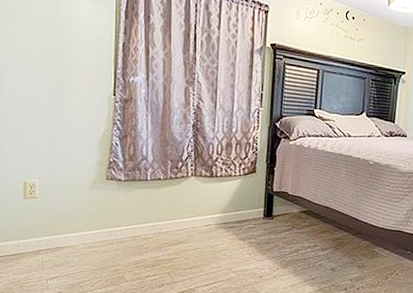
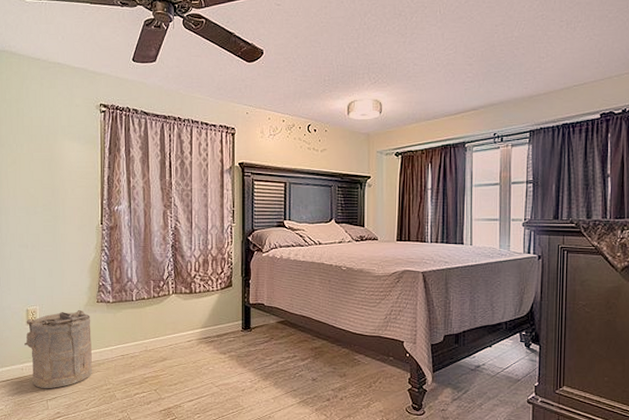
laundry hamper: none [21,186,99,268] -> present [24,310,92,389]

